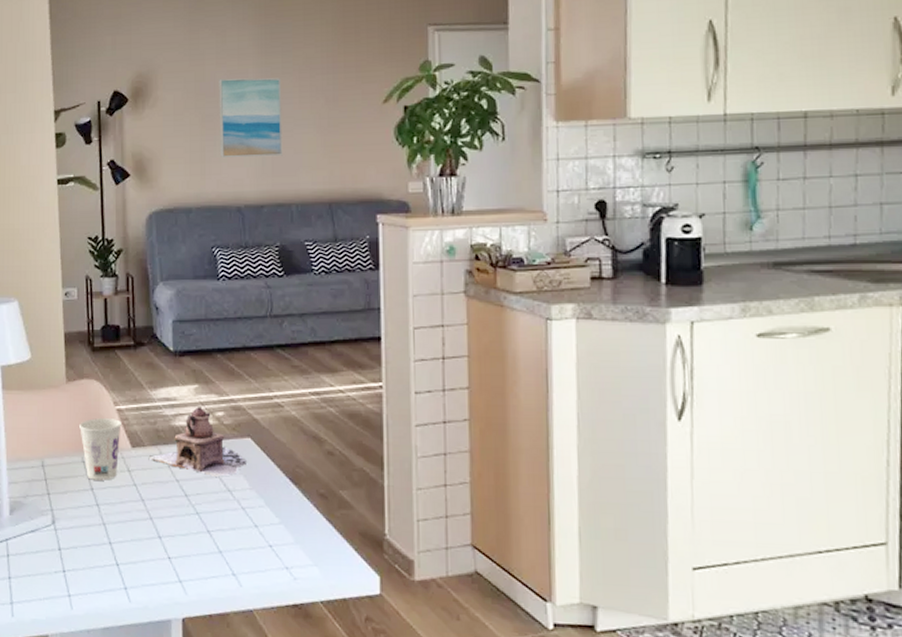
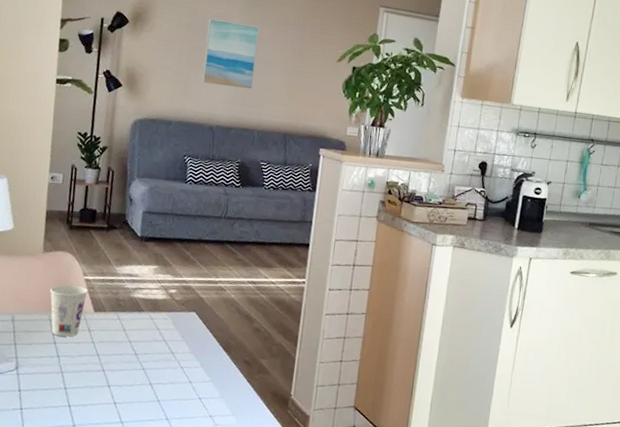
teapot: present [148,407,246,477] -> none [107,283,190,341]

